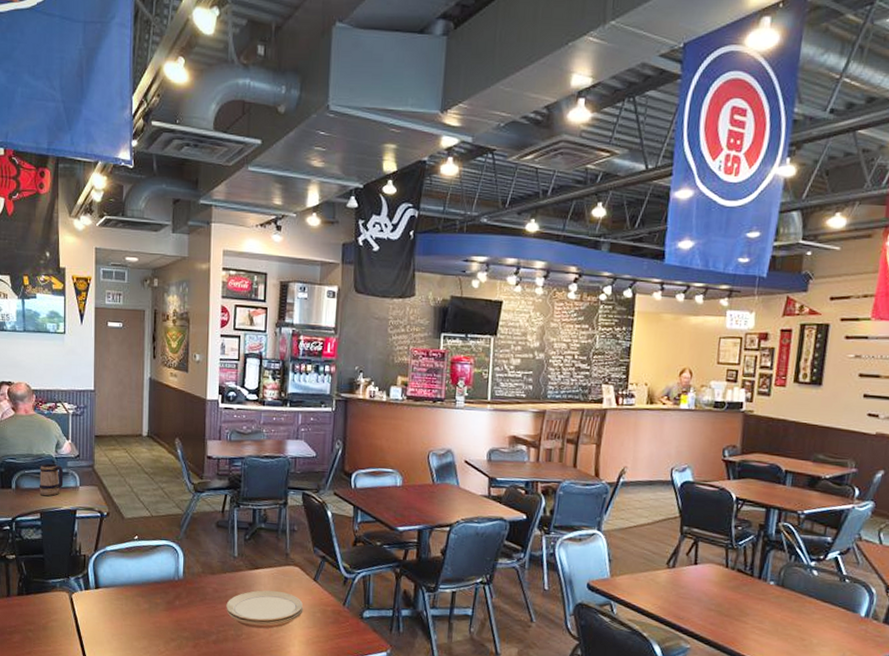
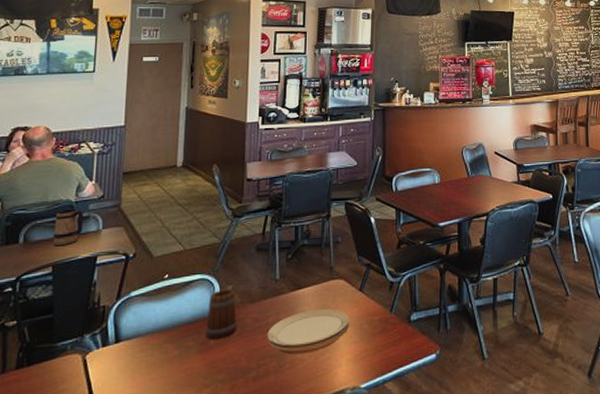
beer mug: none [171,555,200,601] -> present [206,285,238,339]

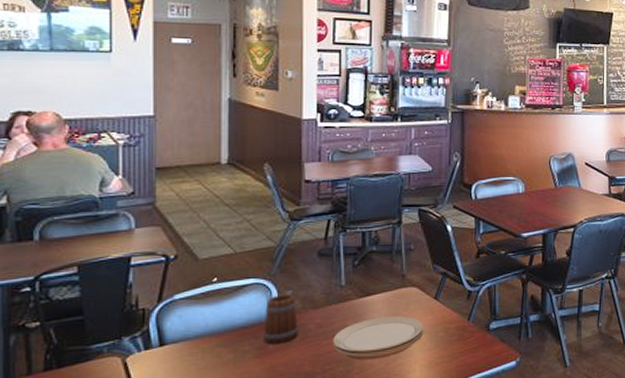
beer mug: present [53,209,84,247] -> none [76,206,112,245]

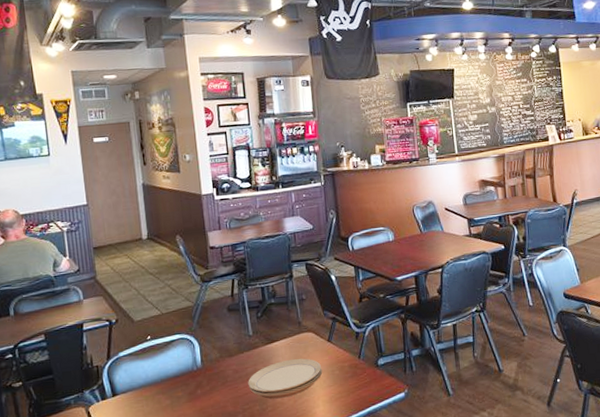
beer mug: present [263,290,299,344] -> none [191,342,220,389]

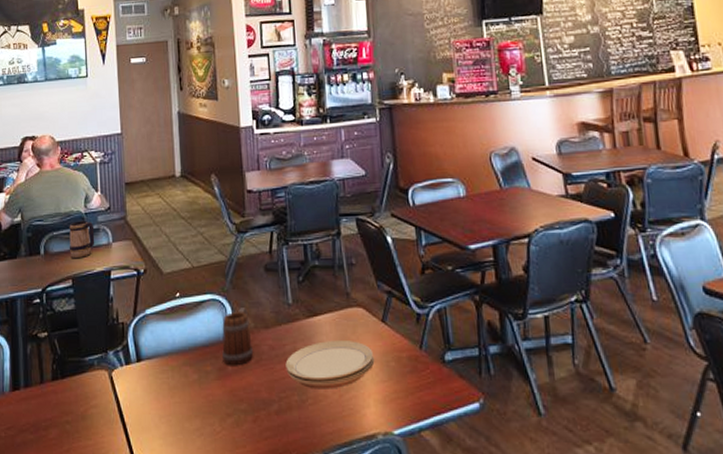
beer mug: none [38,283,66,317] -> present [69,221,95,259]
beer mug: none [191,342,220,389] -> present [222,308,254,365]

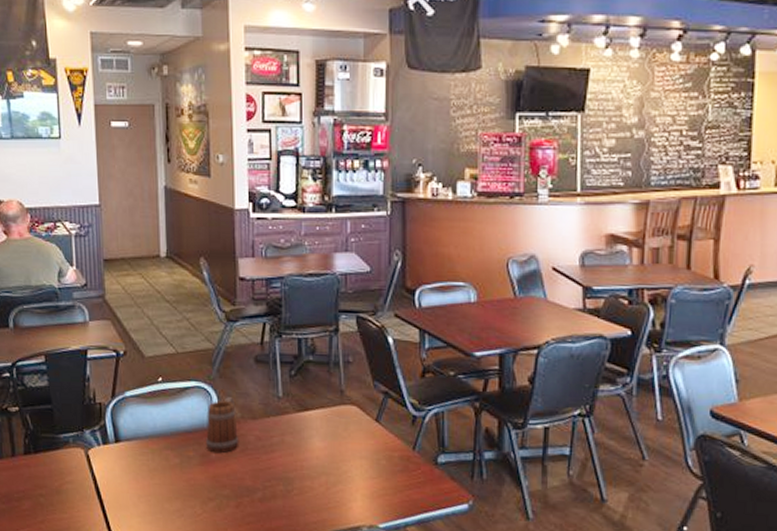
beer mug: present [69,221,95,259] -> none [41,296,70,335]
plate: present [285,341,375,389] -> none [272,436,365,482]

